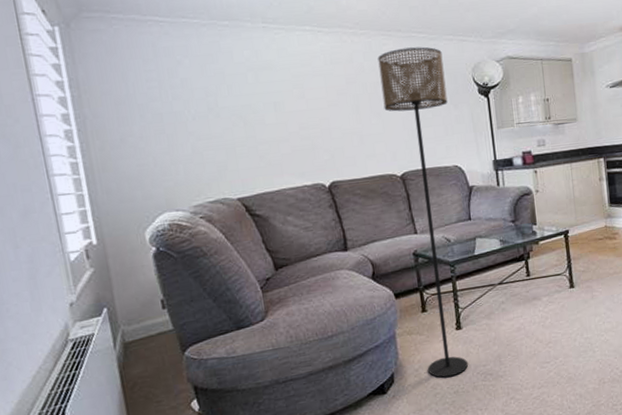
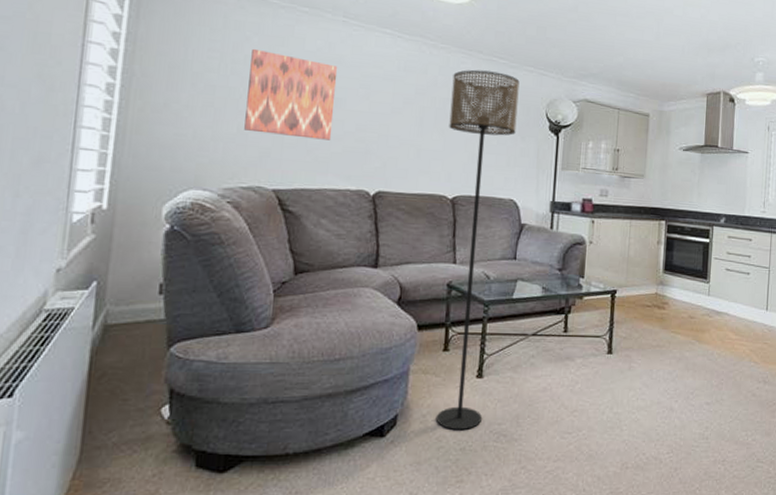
wall art: none [186,70,279,149] -> present [244,48,338,140]

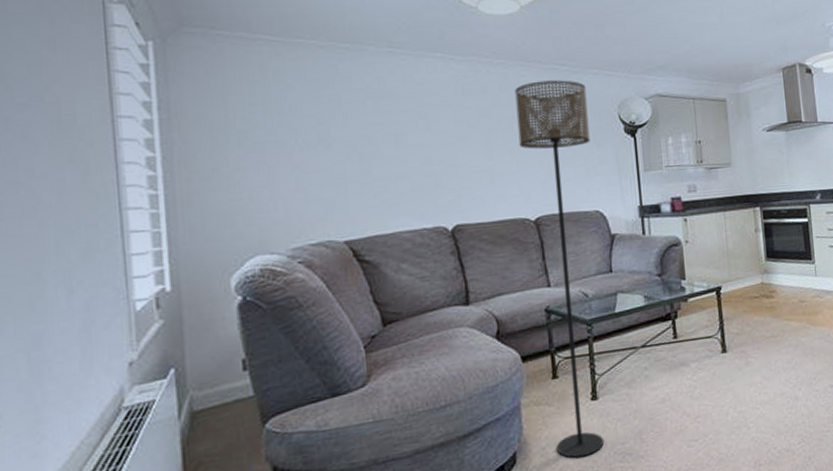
wall art: present [244,48,338,140] -> none [297,95,398,184]

